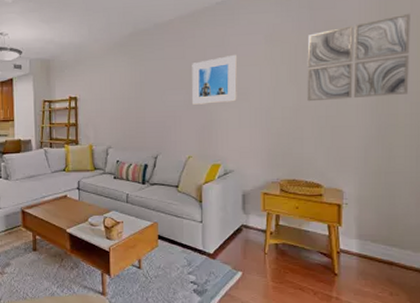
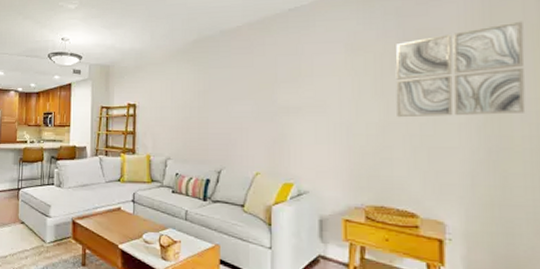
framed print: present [192,54,237,105] -> none [261,63,313,116]

